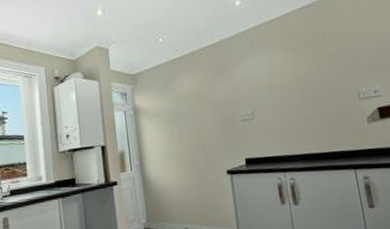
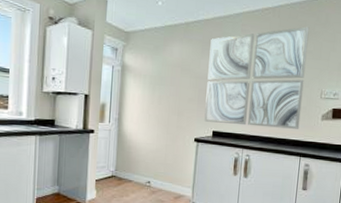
wall art: none [220,28,345,150] -> present [204,27,310,129]

